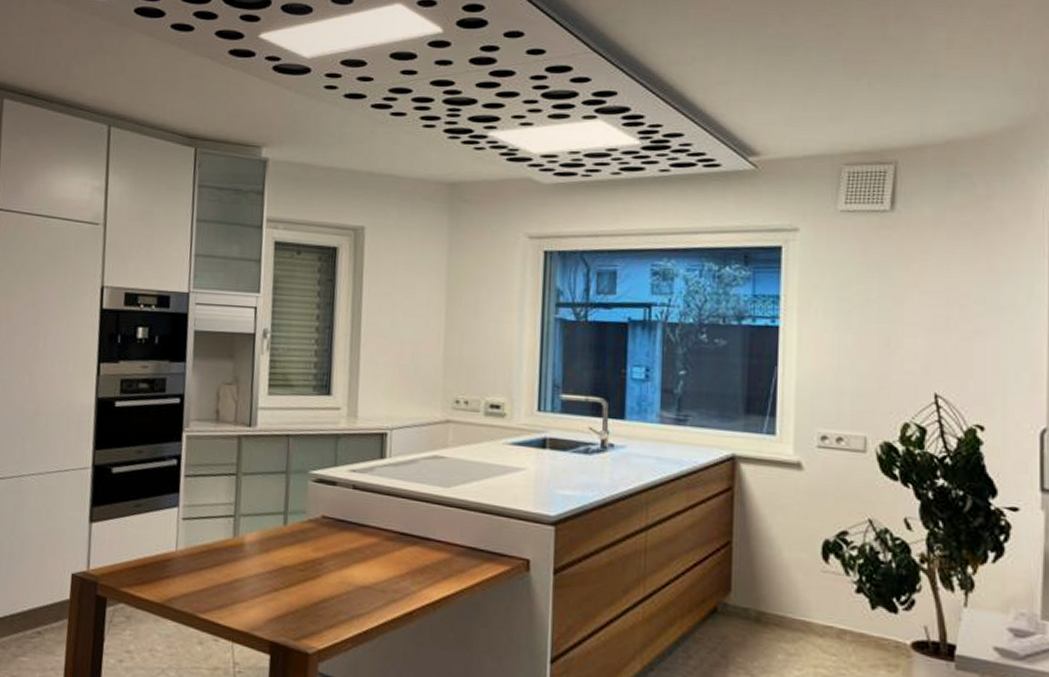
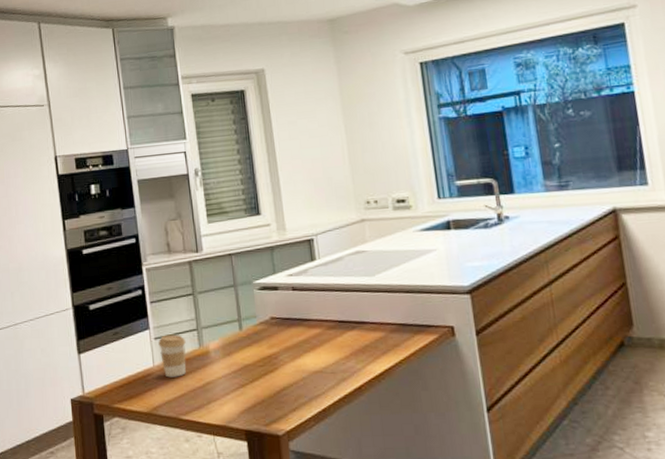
coffee cup: none [186,516,219,568] -> present [158,334,186,378]

